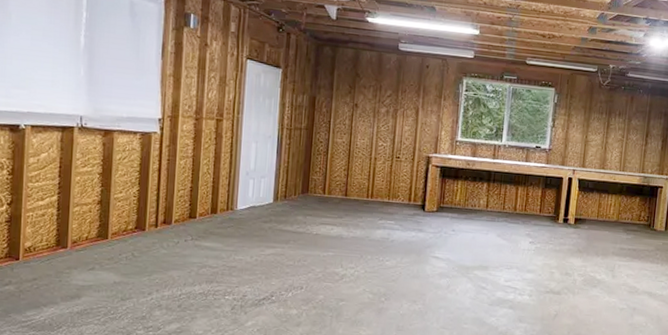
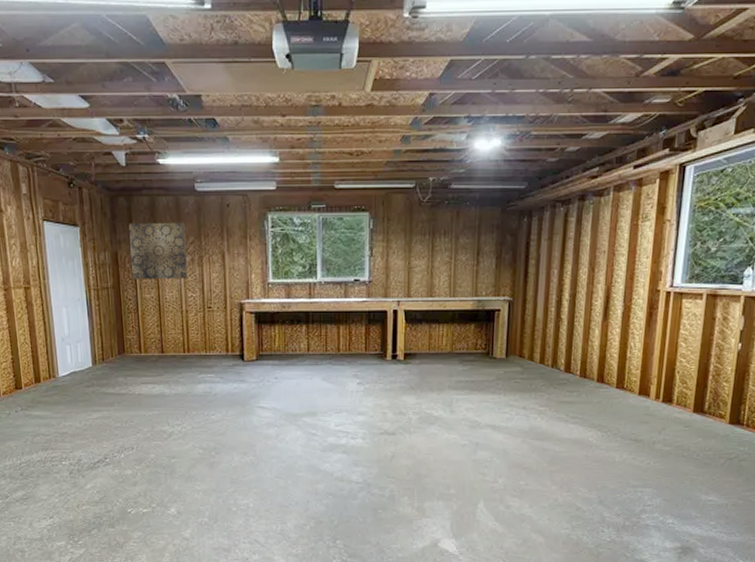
wall art: none [327,71,385,128] -> present [129,222,187,279]

